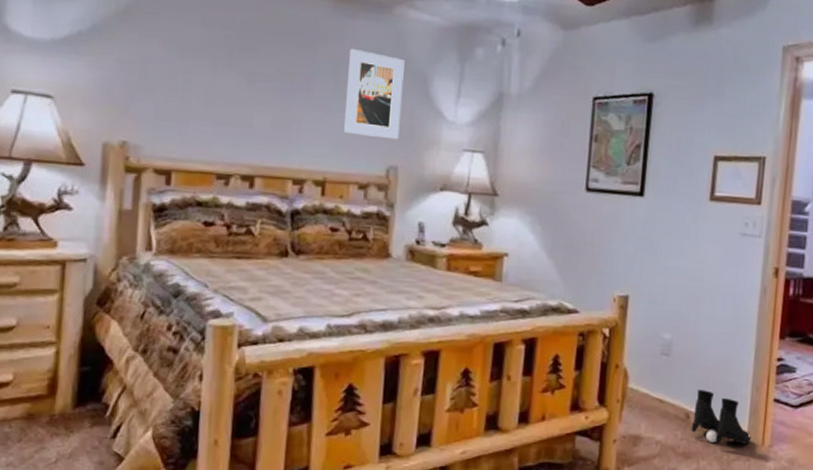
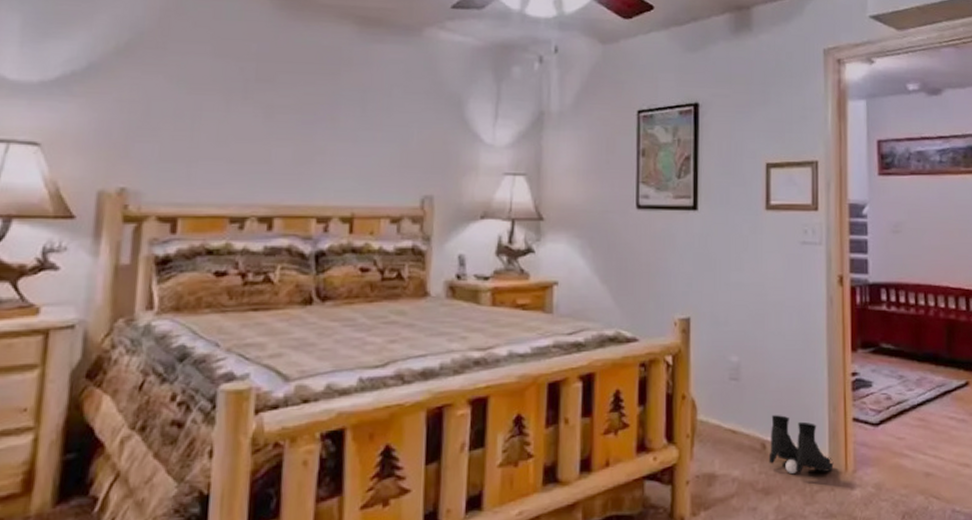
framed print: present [343,48,405,140] -> none [372,73,437,168]

